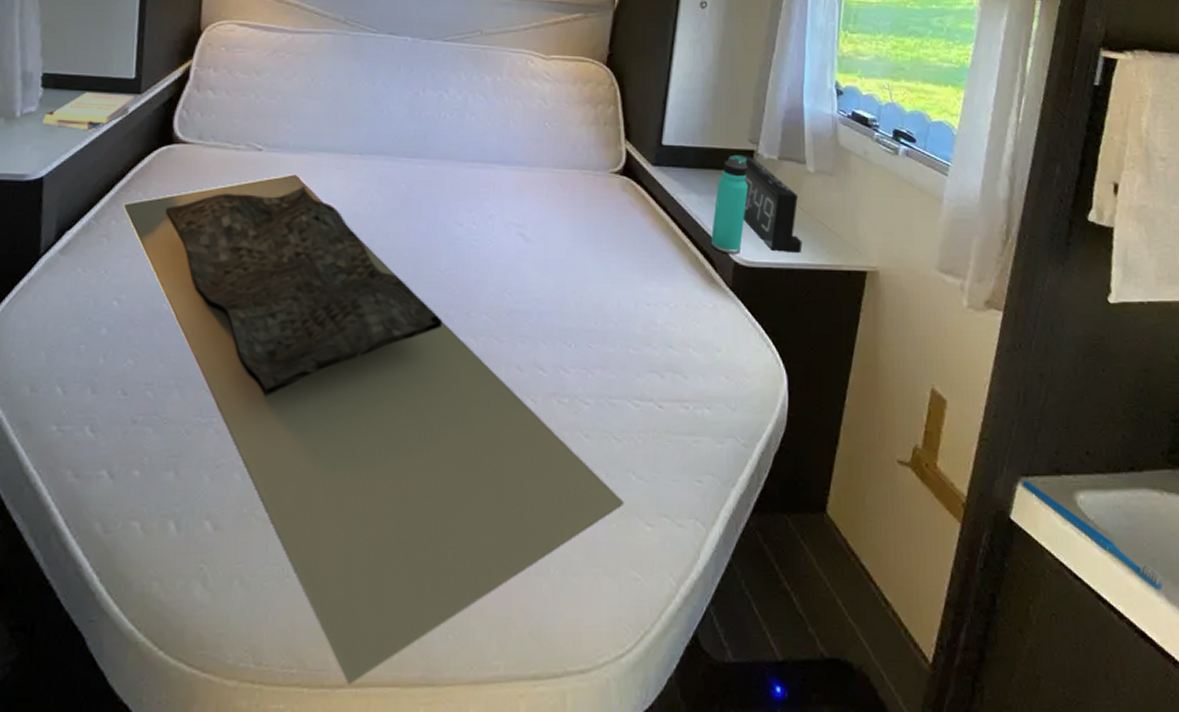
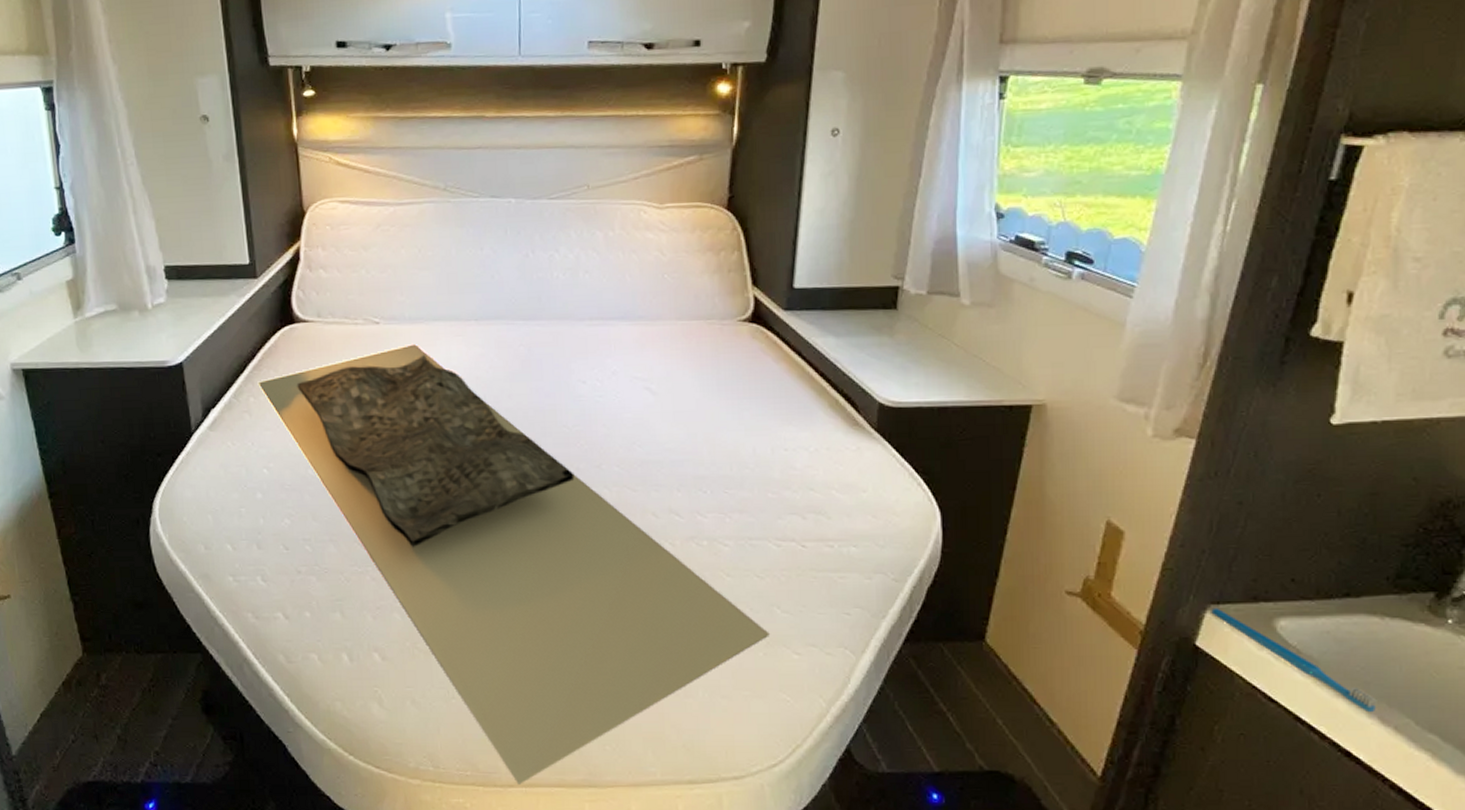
books: present [42,92,136,130] -> none [172,280,253,316]
thermos bottle: present [710,154,748,254] -> none [851,292,893,395]
alarm clock: present [734,154,802,252] -> none [876,291,957,390]

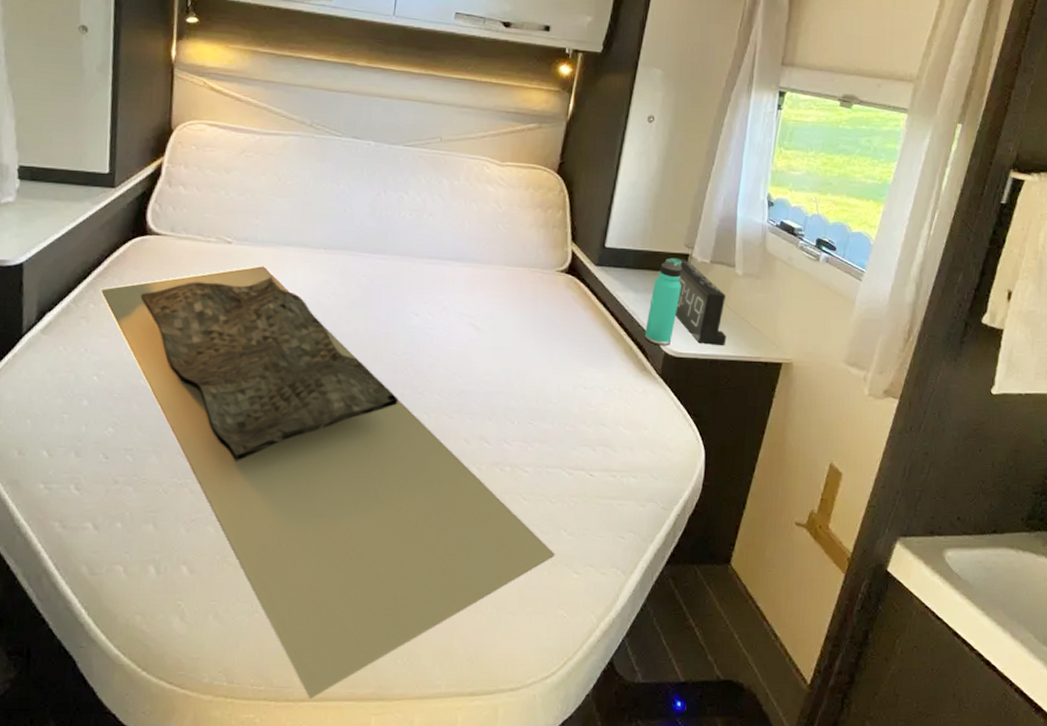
thermos bottle: none [851,292,893,395] -> present [644,257,683,346]
alarm clock: none [876,291,957,390] -> present [670,257,727,345]
toothbrush: present [1211,608,1377,713] -> none [900,540,1010,629]

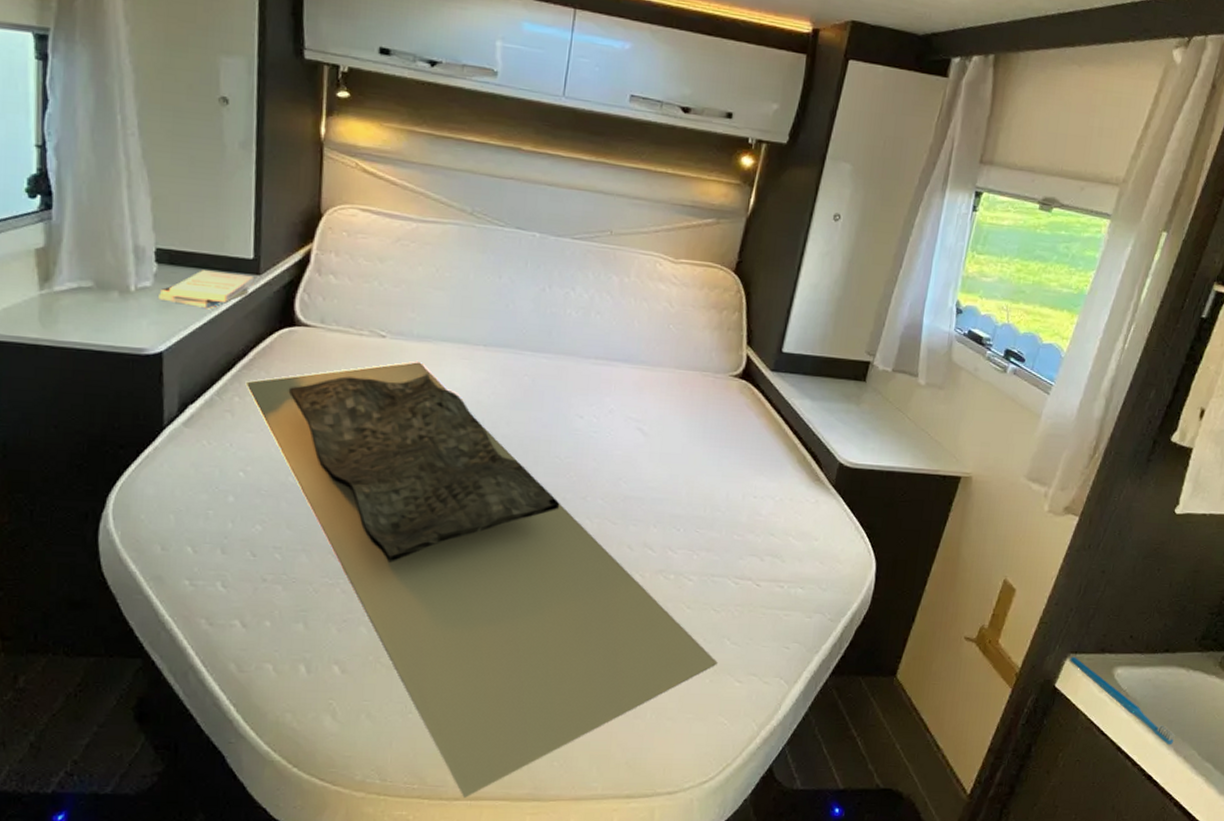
books: none [20,185,110,220] -> present [158,270,255,308]
thermos bottle: present [644,257,683,346] -> none [819,364,863,456]
alarm clock: present [670,257,727,345] -> none [850,364,906,457]
toothbrush: none [900,540,1010,629] -> present [1070,656,1176,745]

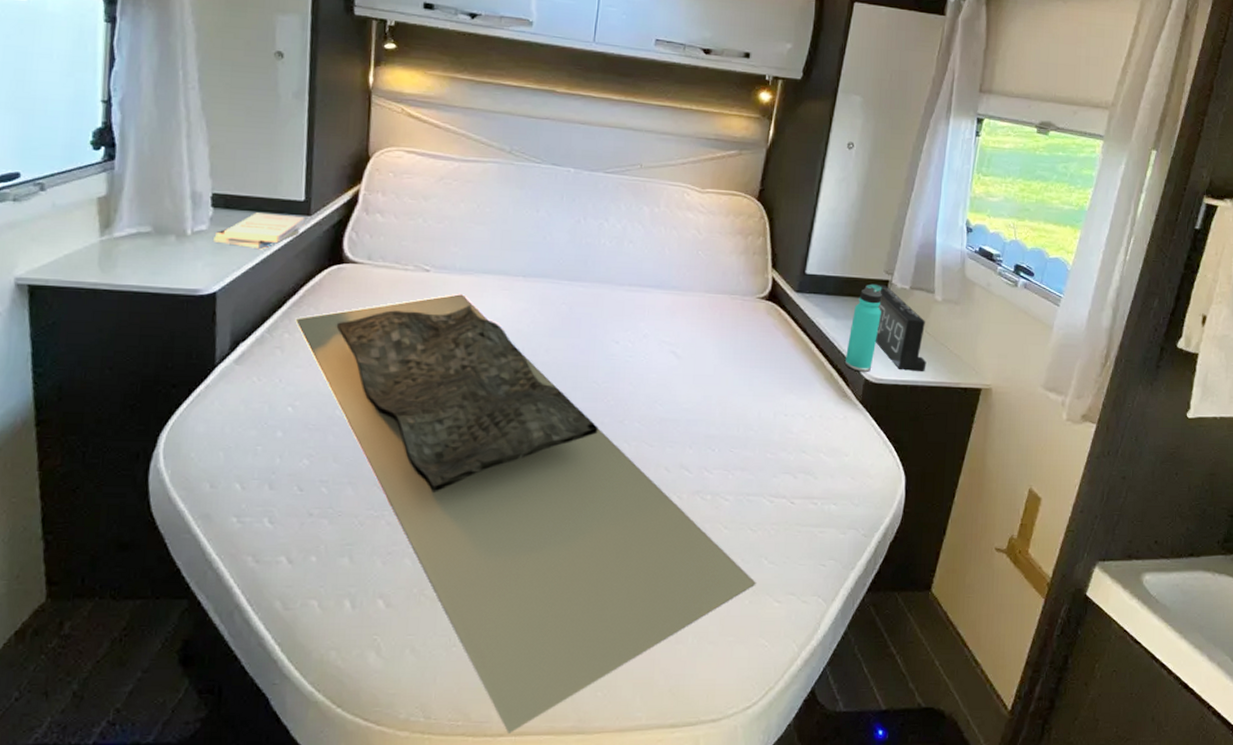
thermos bottle: none [819,364,863,456] -> present [844,283,882,372]
alarm clock: none [850,364,906,457] -> present [870,283,927,371]
toothbrush: present [1070,656,1176,745] -> none [1099,564,1207,652]

